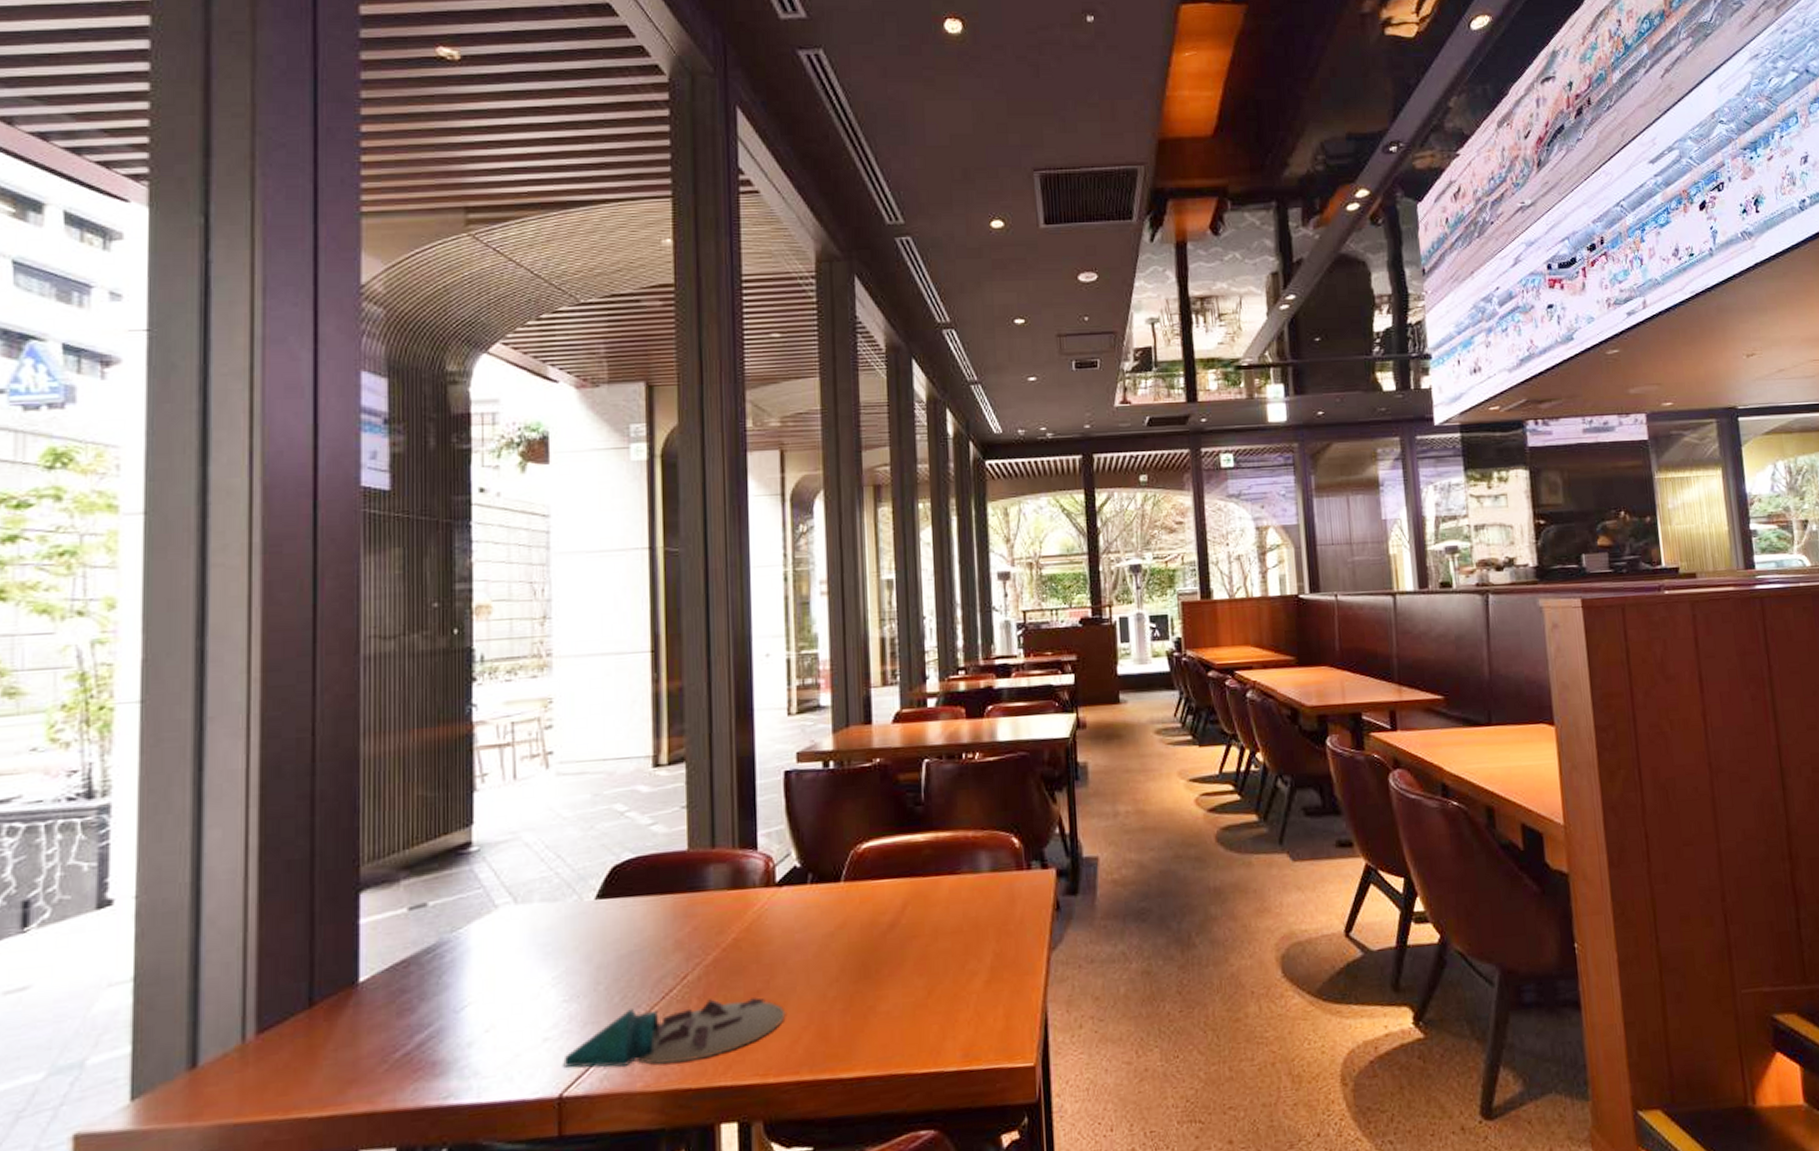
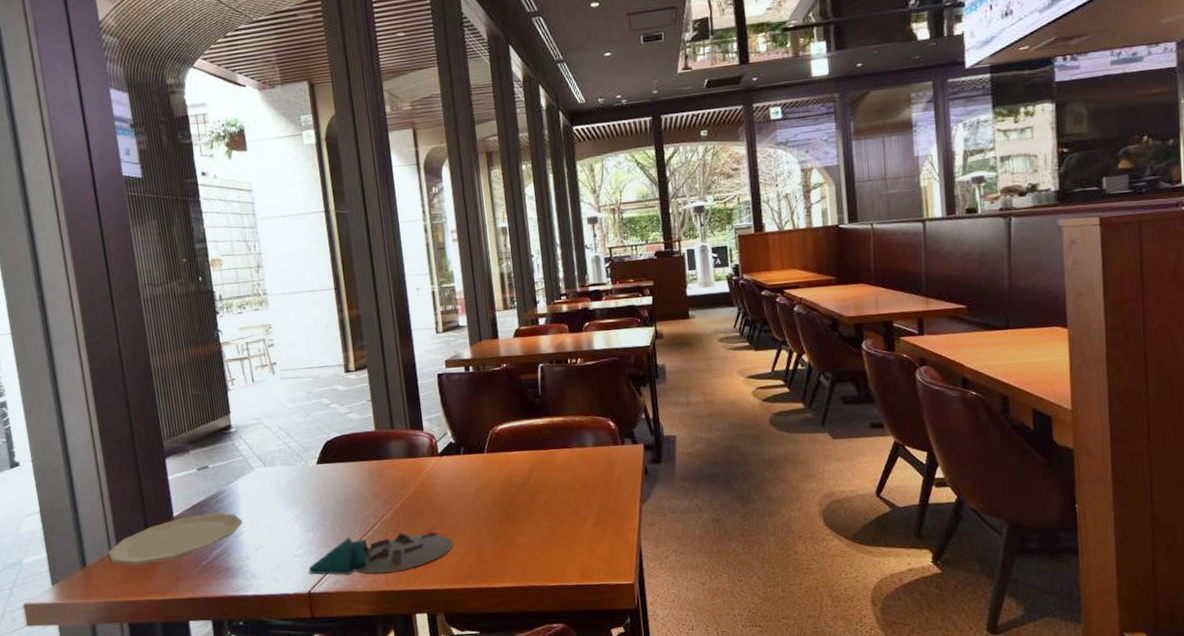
plate: none [240,974,469,1062] -> present [108,512,243,565]

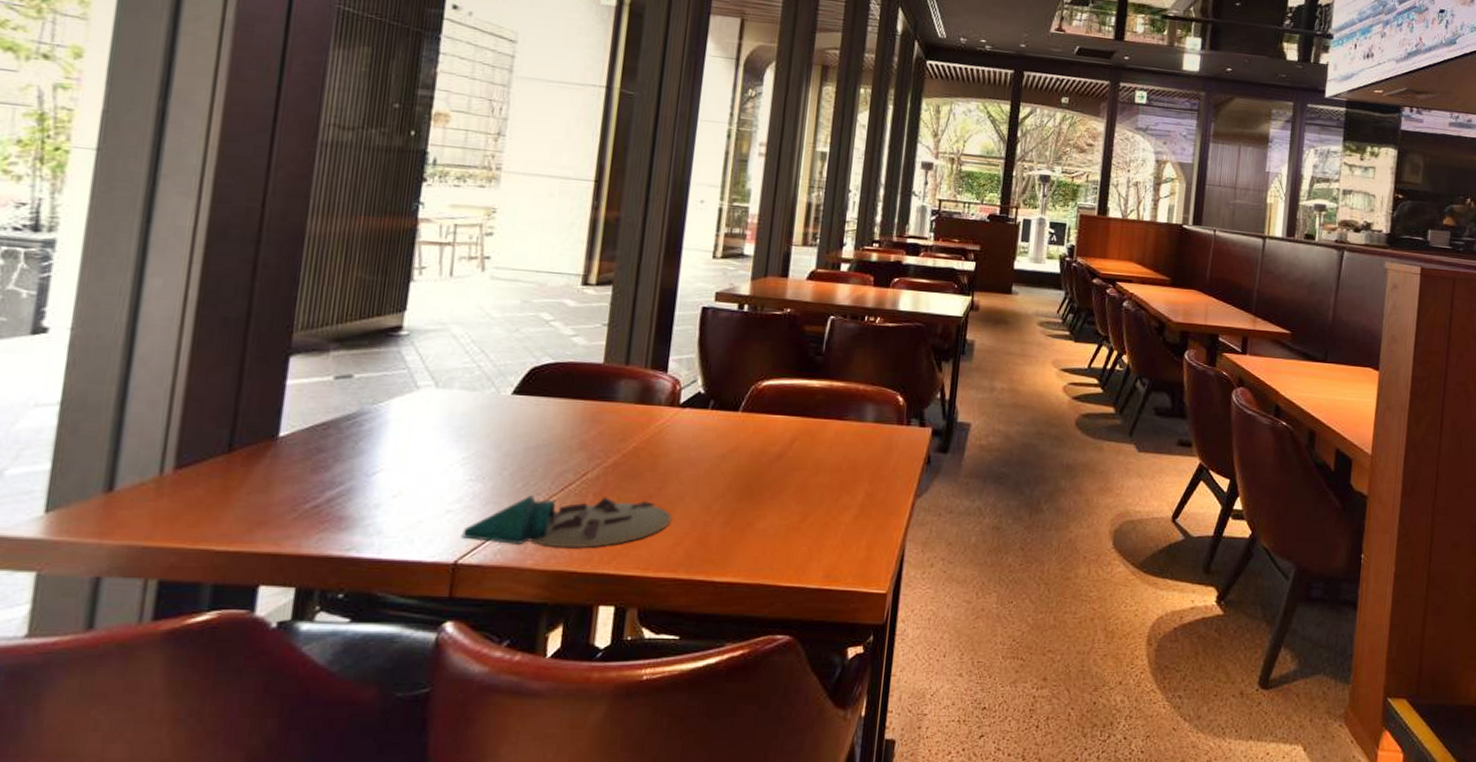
plate: present [108,512,243,565] -> none [157,438,383,498]

